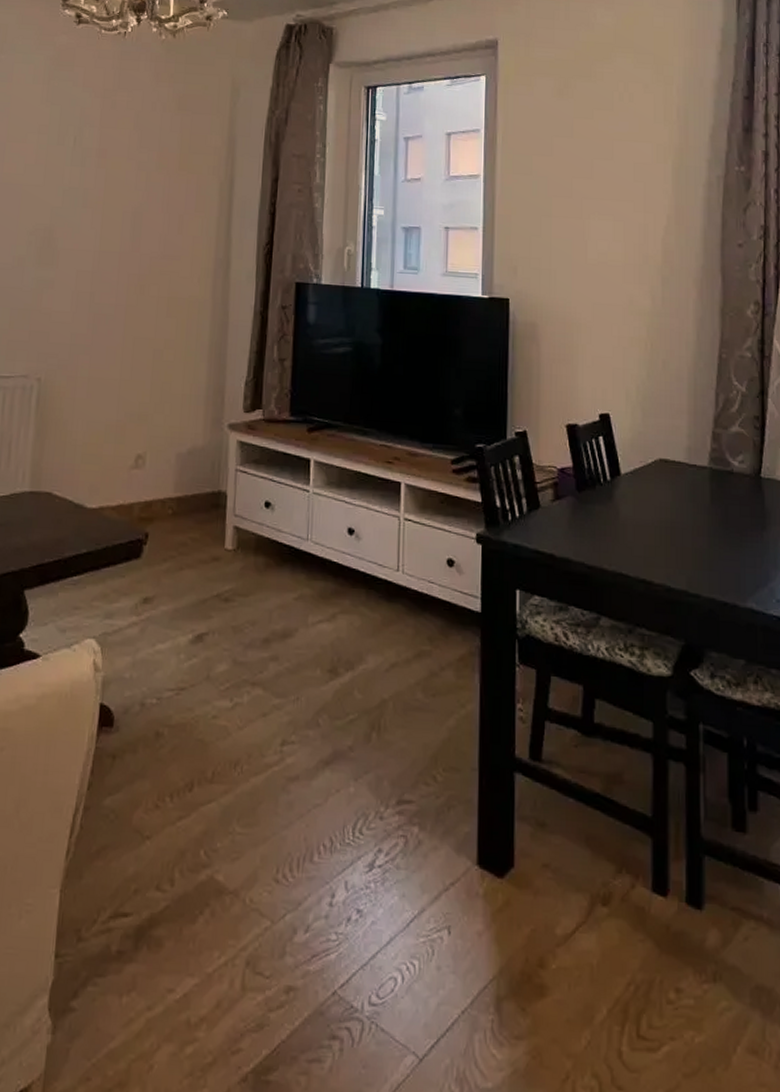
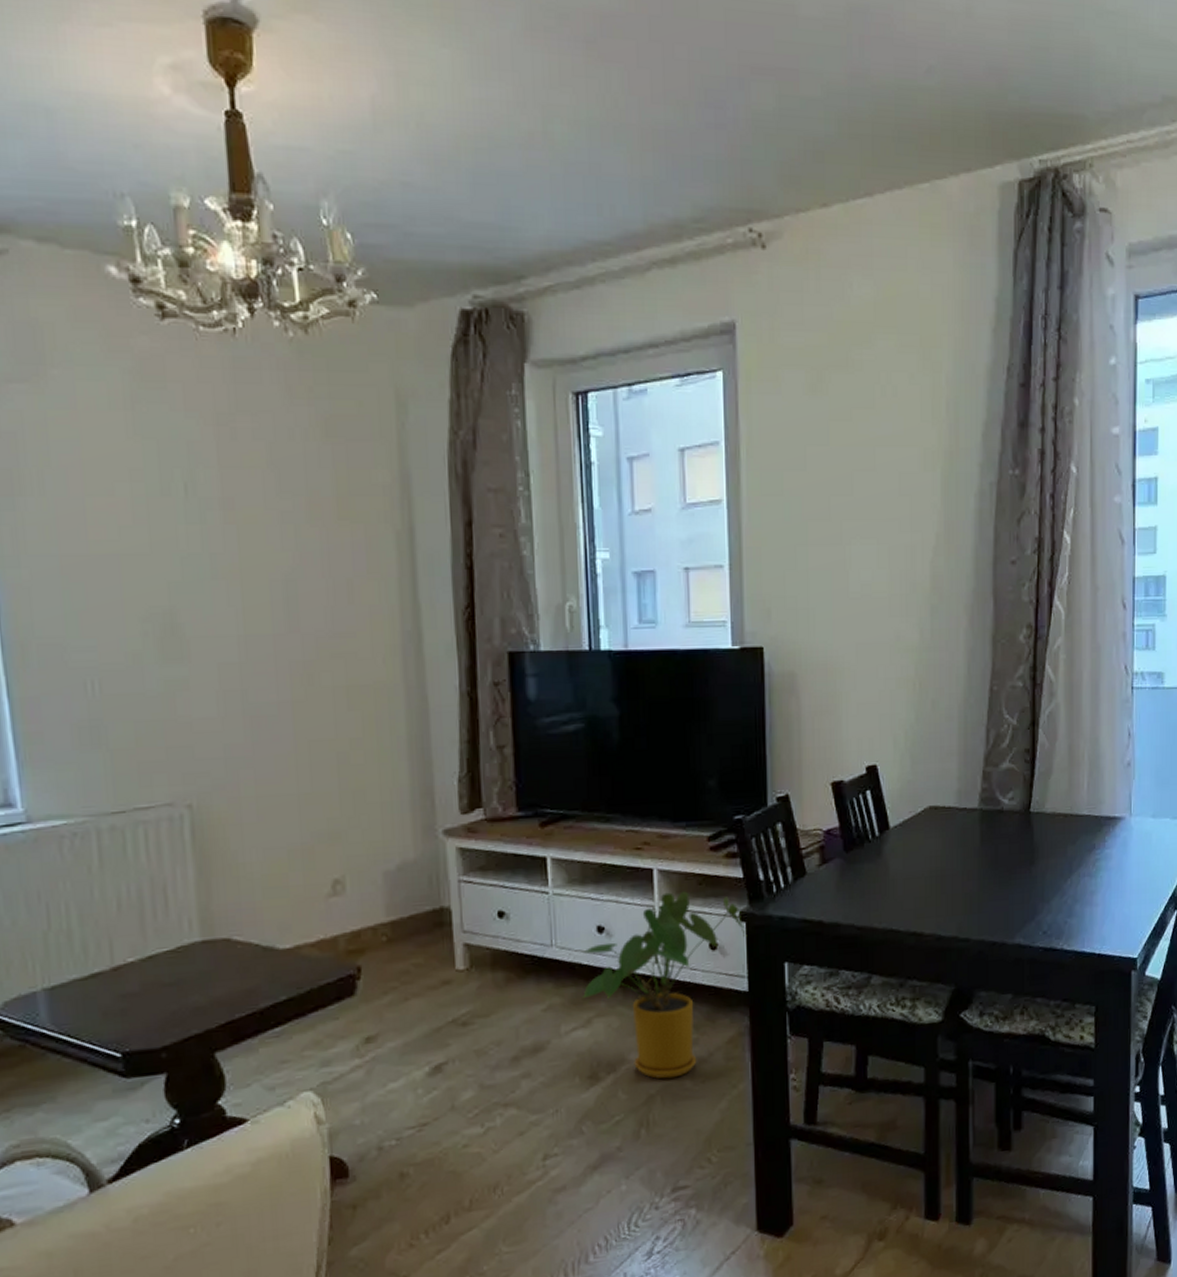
house plant: none [329,506,483,686] -> present [581,891,747,1079]

